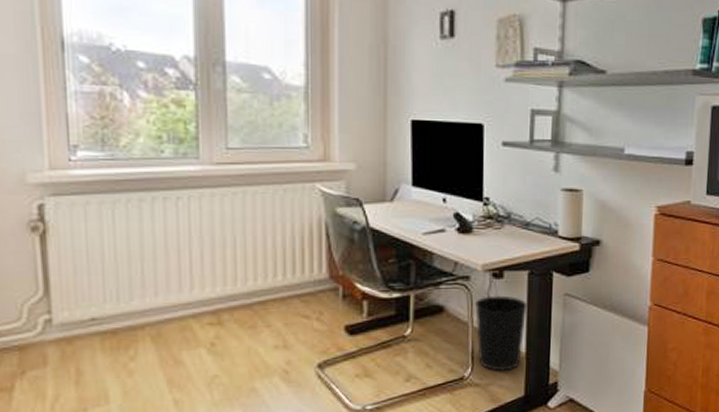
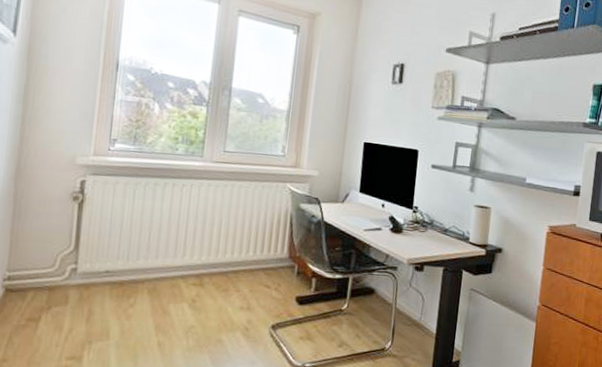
wastebasket: present [474,295,528,371] -> none [397,284,441,347]

